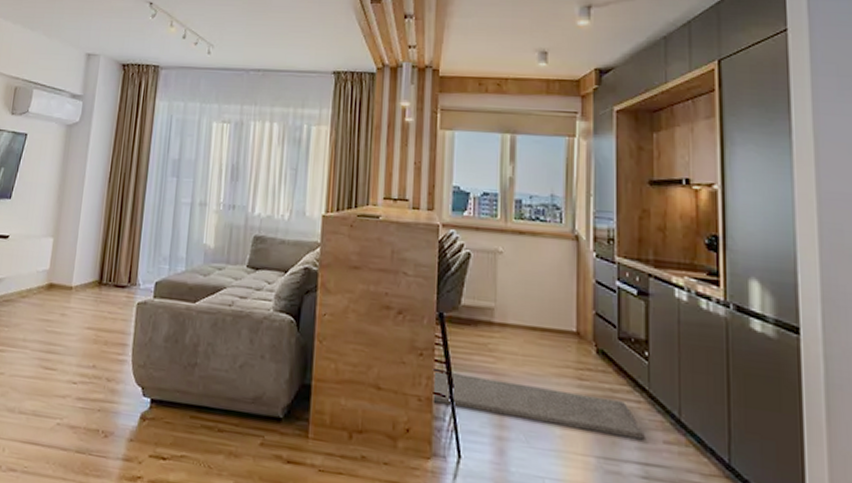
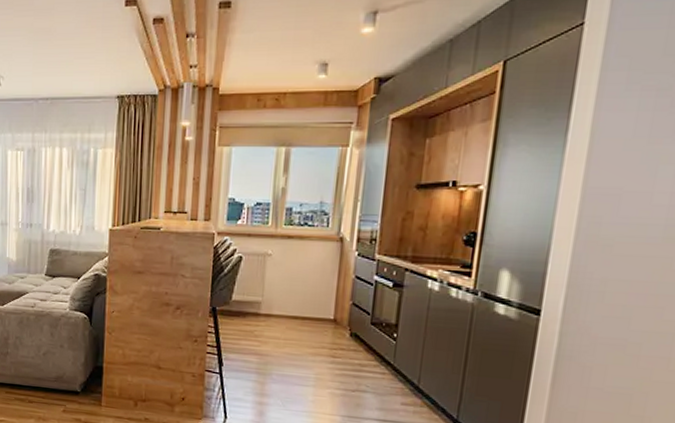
rug: present [431,369,645,440] -> none [203,352,386,402]

